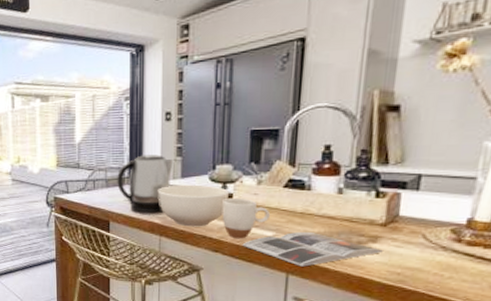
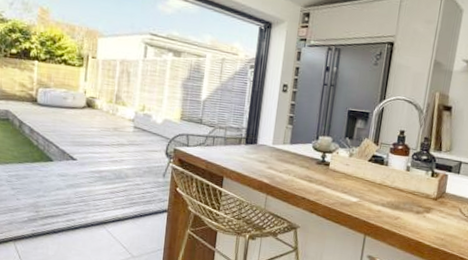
kettle: present [117,155,174,214] -> none [234,119,285,175]
bowl: present [157,184,229,227] -> none [269,149,327,189]
mug: present [222,199,270,239] -> none [319,166,357,203]
magazine: present [242,231,383,267] -> none [333,200,433,230]

